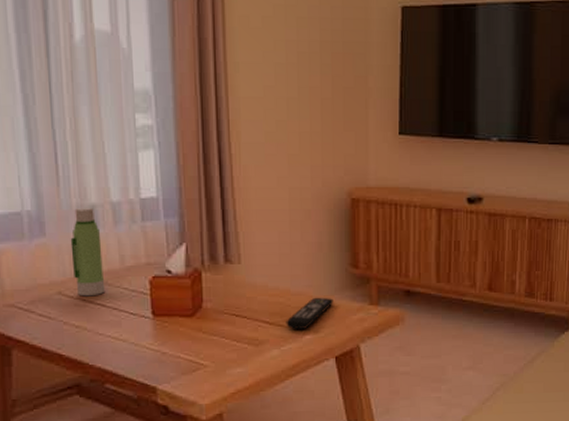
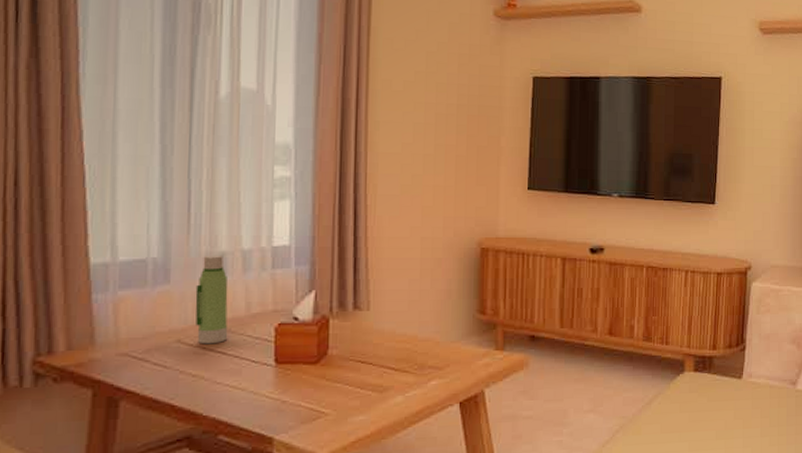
remote control: present [286,297,333,330] -> none [411,343,460,376]

